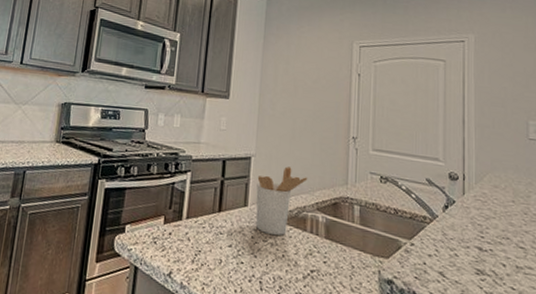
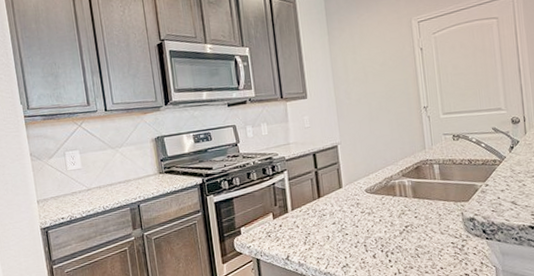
utensil holder: present [255,166,308,236] -> none [346,146,390,206]

